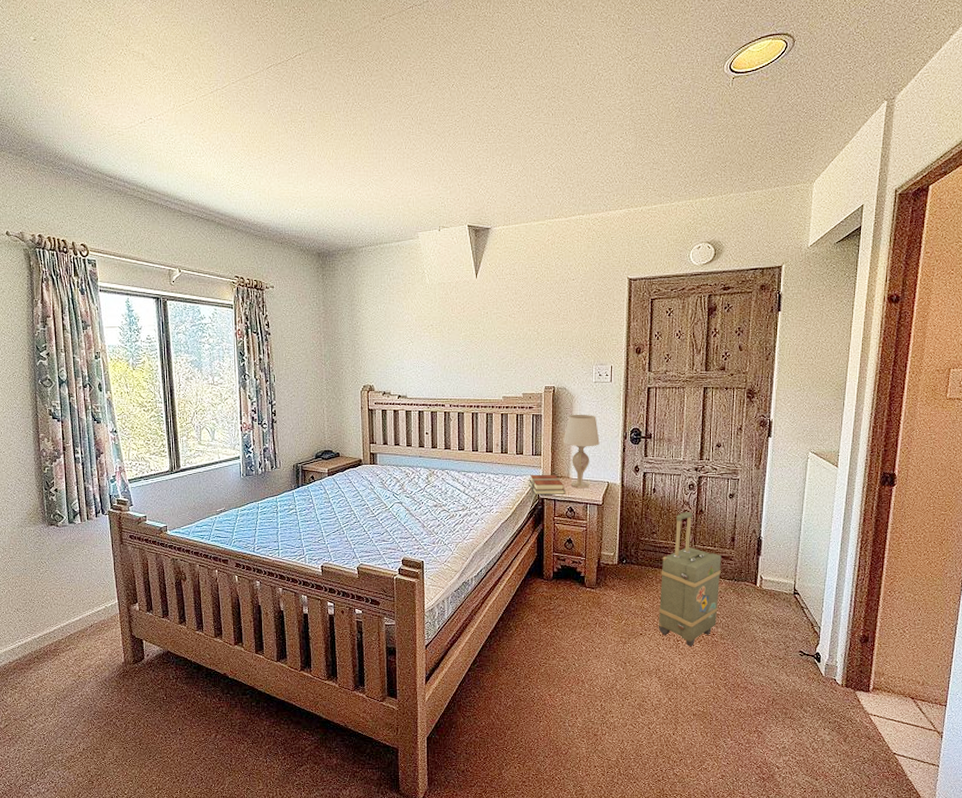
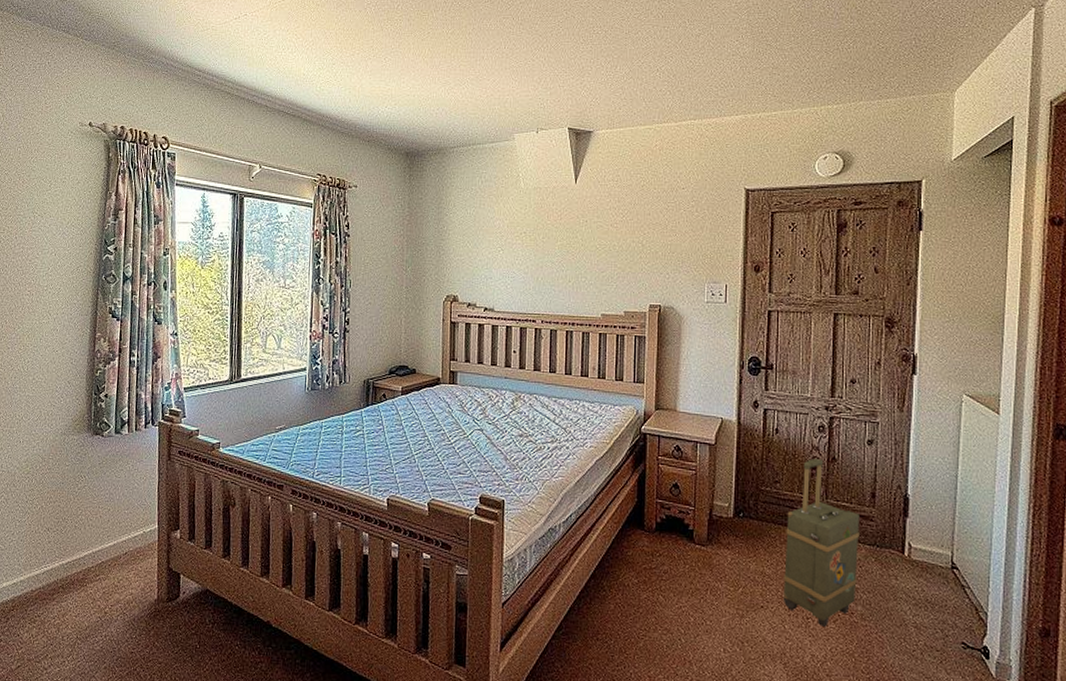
books: present [529,474,566,495] -> none [629,404,672,430]
table lamp: present [562,414,600,489] -> none [669,337,712,425]

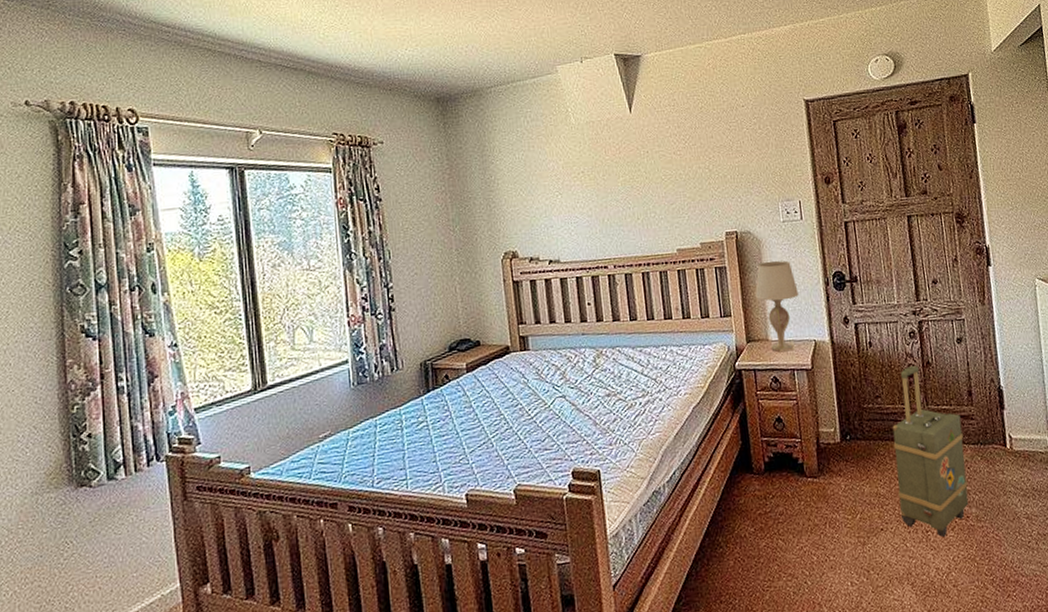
table lamp: none [669,337,712,425] -> present [755,260,799,353]

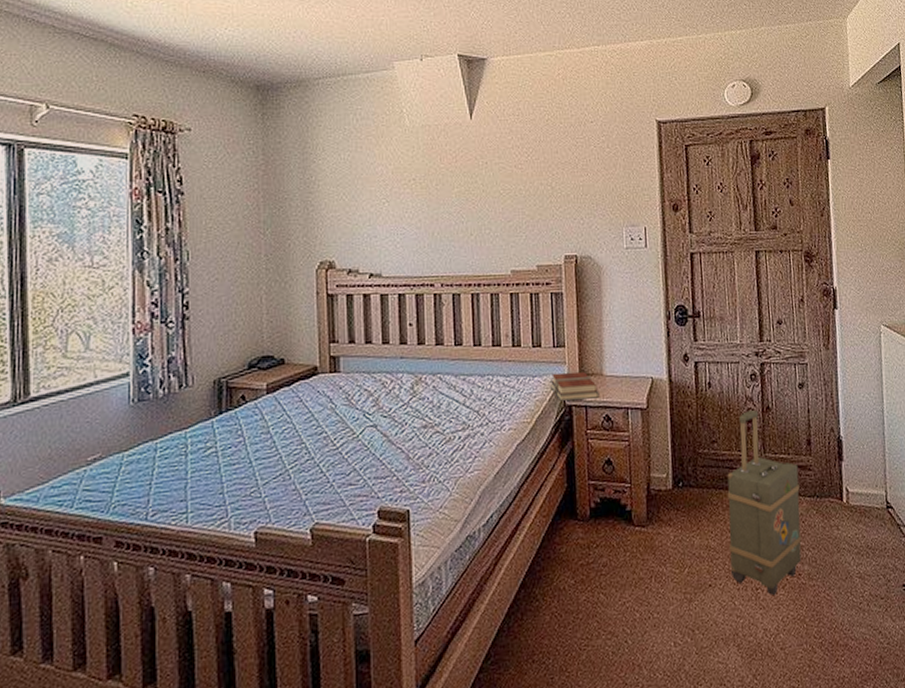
books: none [720,337,767,366] -> present [551,371,600,401]
table lamp: present [755,260,799,353] -> none [591,289,638,389]

